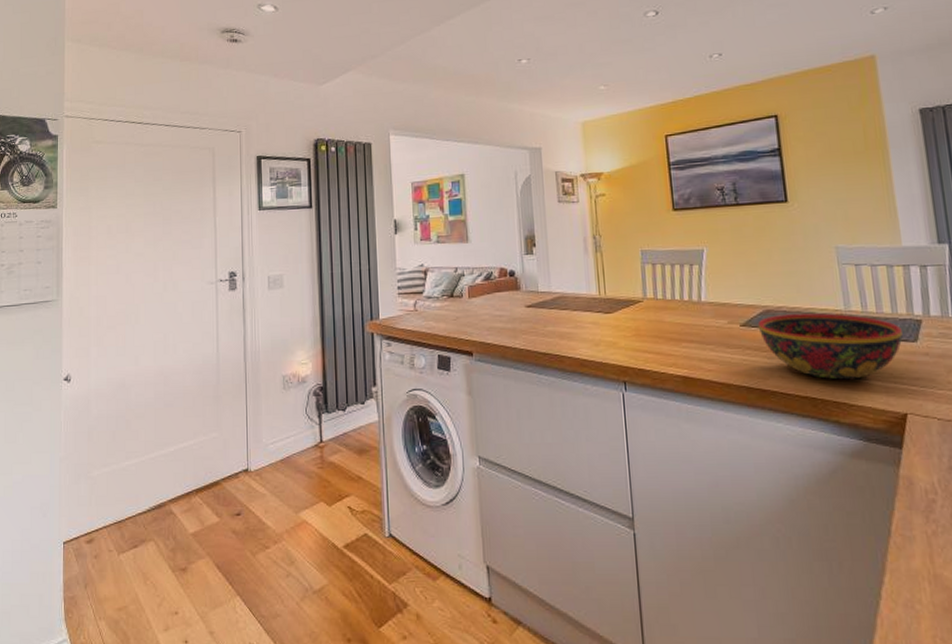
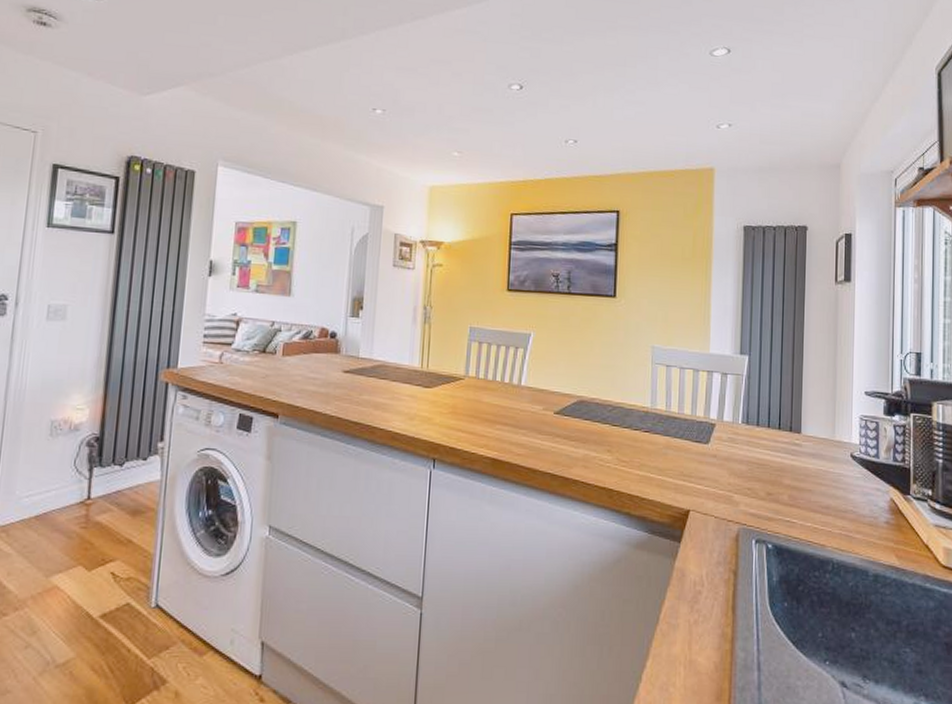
bowl: present [757,313,903,380] -> none [570,406,697,475]

